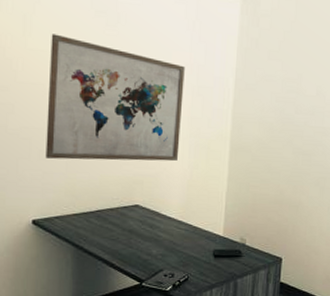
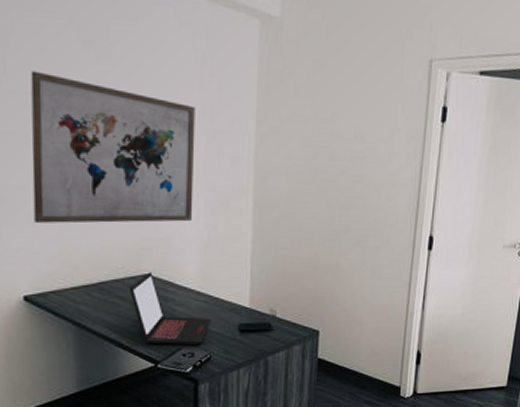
laptop: none [121,203,190,267] -> present [129,272,211,345]

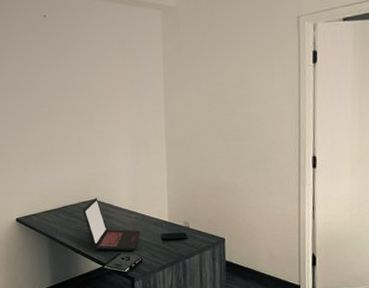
wall art: present [31,71,195,224] -> none [16,69,123,168]

